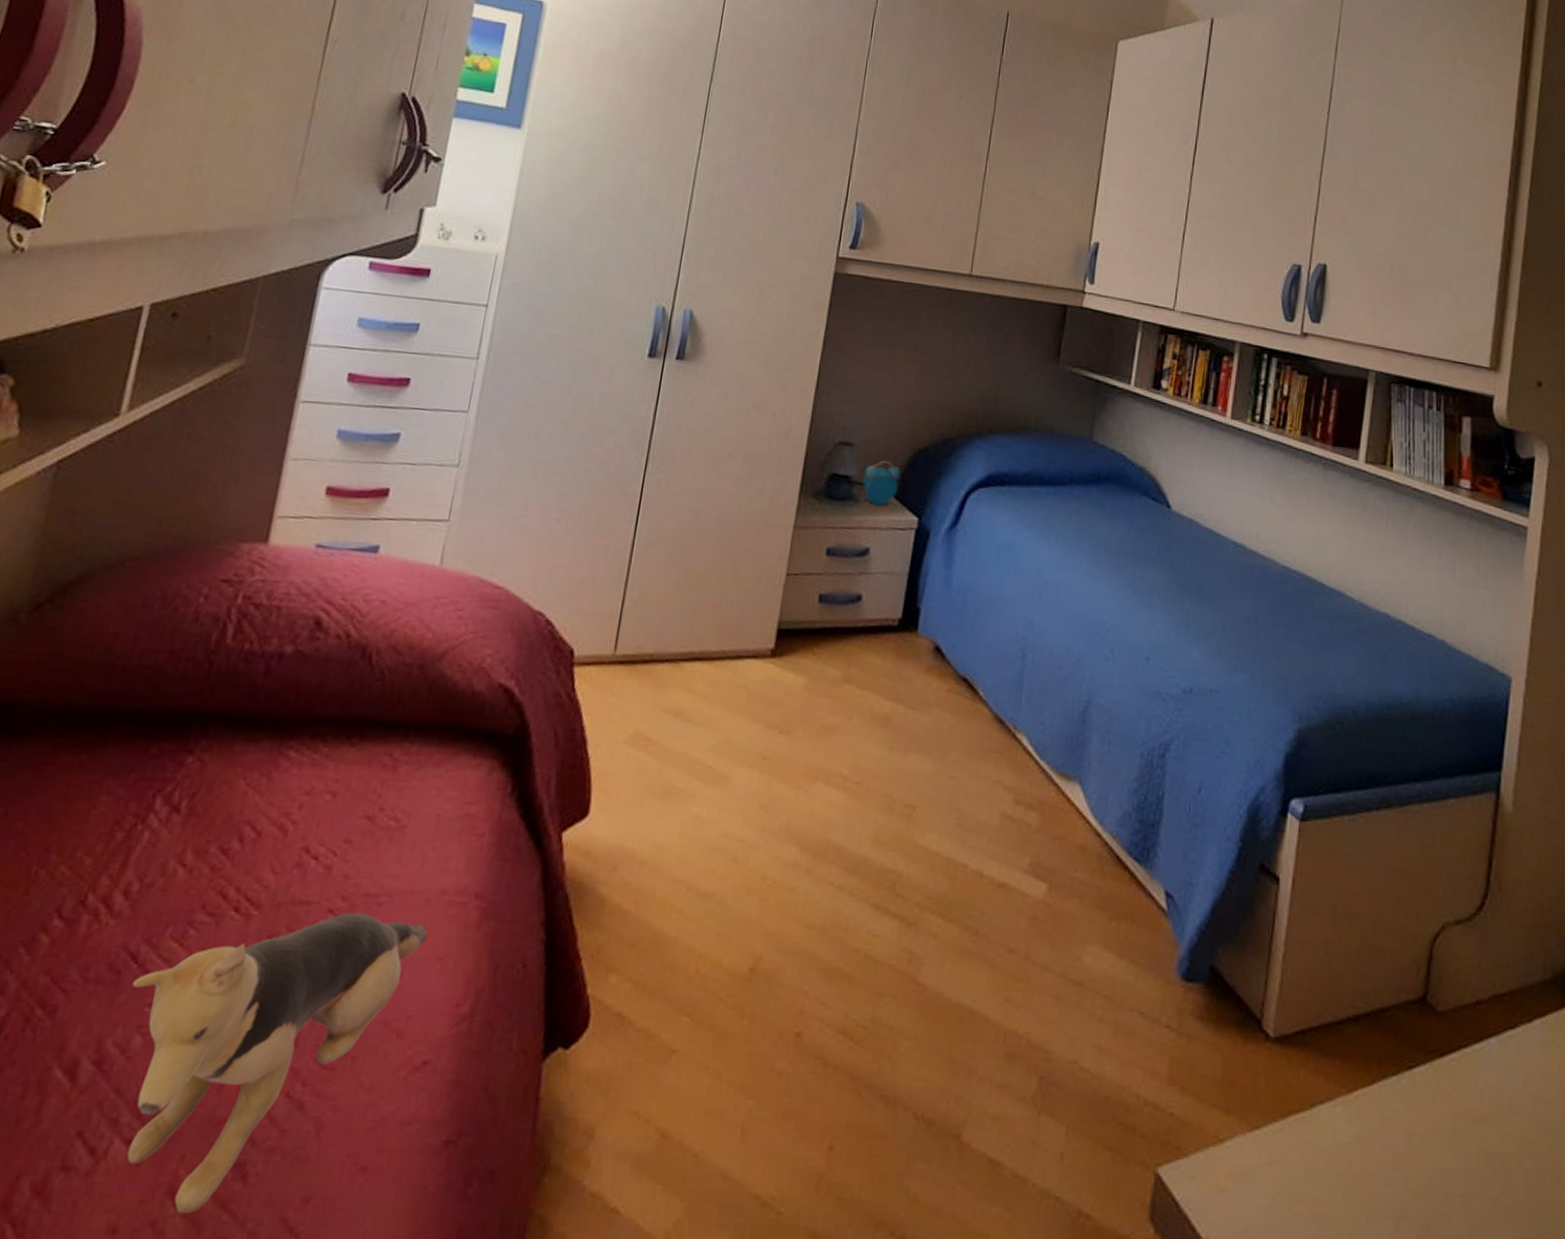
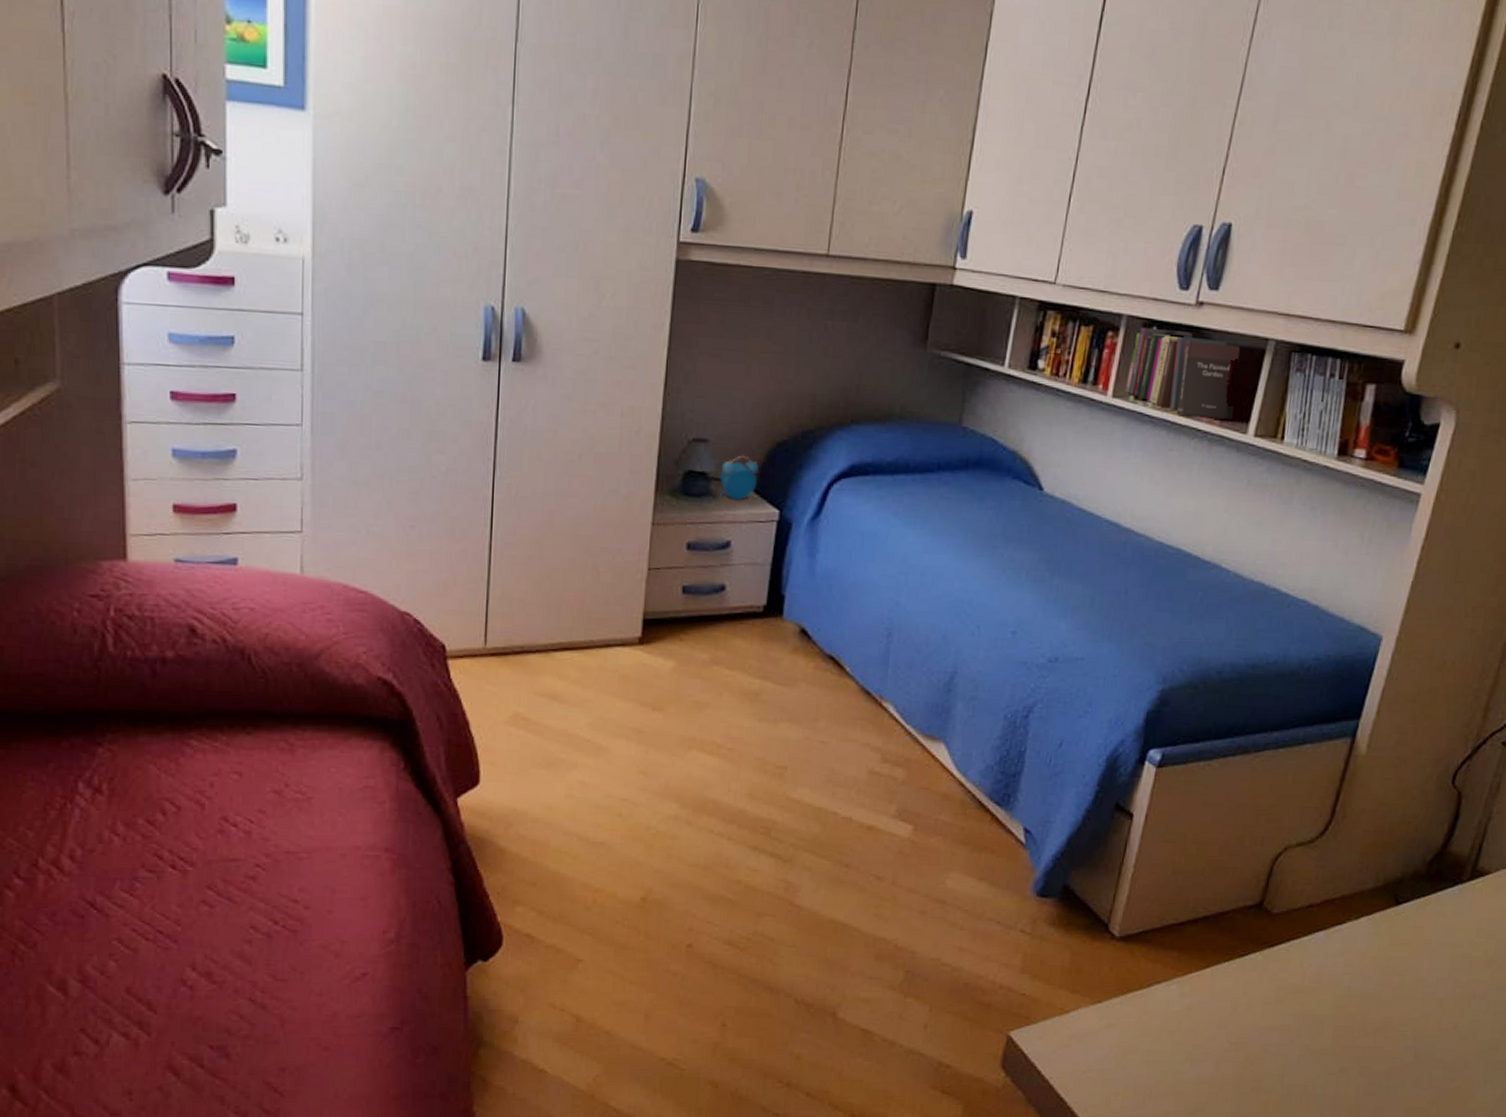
plush toy: present [127,912,428,1214] -> none [97,866,348,1081]
books: none [1242,353,1345,446] -> present [1124,327,1241,420]

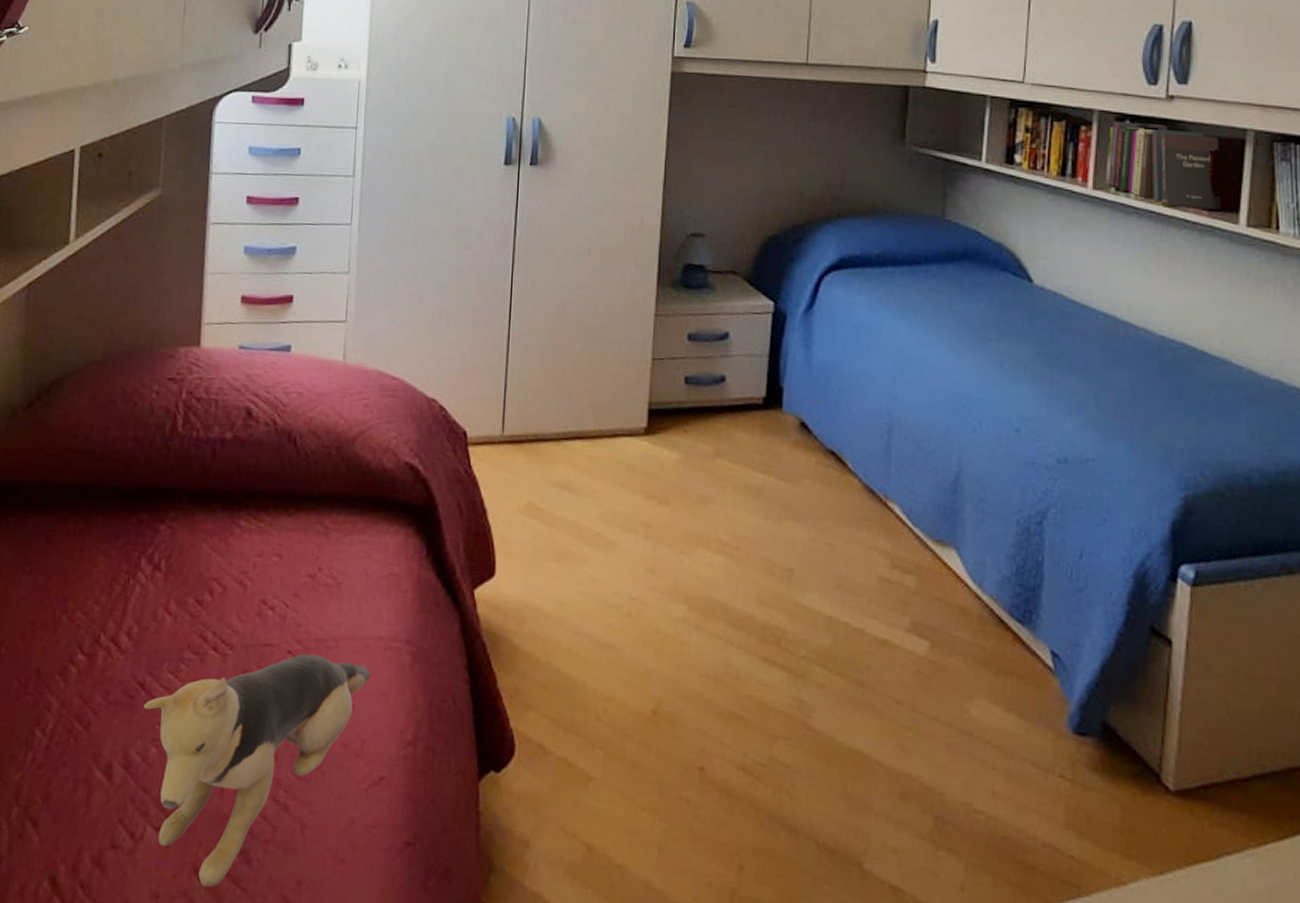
plush toy: none [97,866,348,1081] -> present [144,653,371,887]
alarm clock: present [720,455,760,499] -> none [717,249,754,291]

